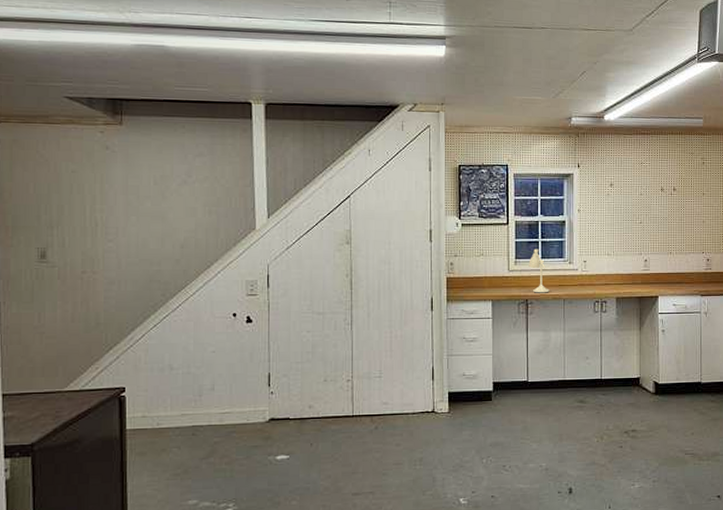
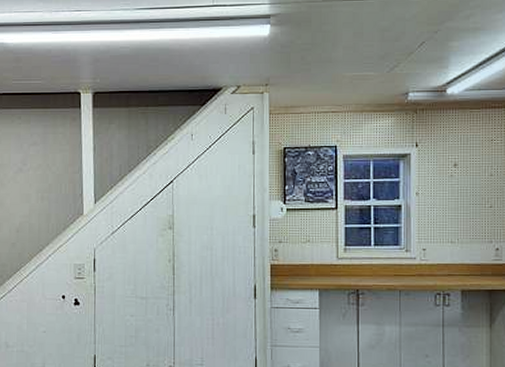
desk lamp: present [528,249,549,293] -> none [359,235,383,283]

